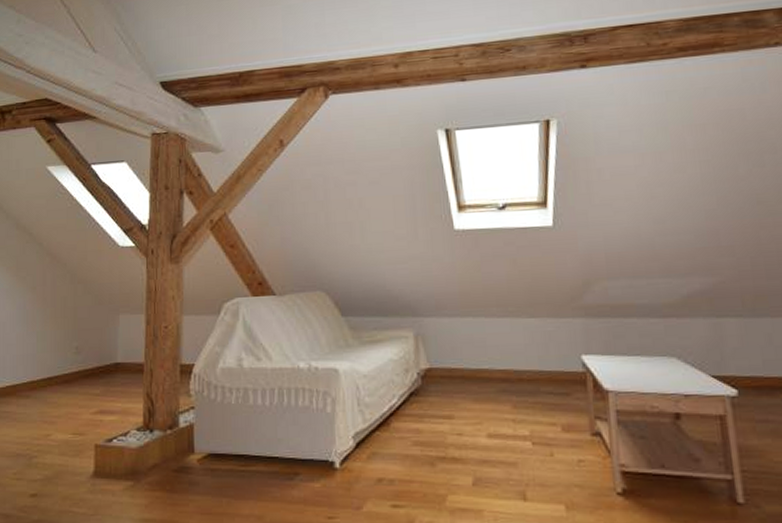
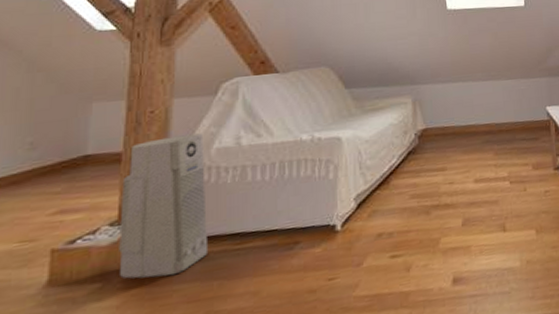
air purifier: none [145,351,218,486] -> present [119,133,209,279]

